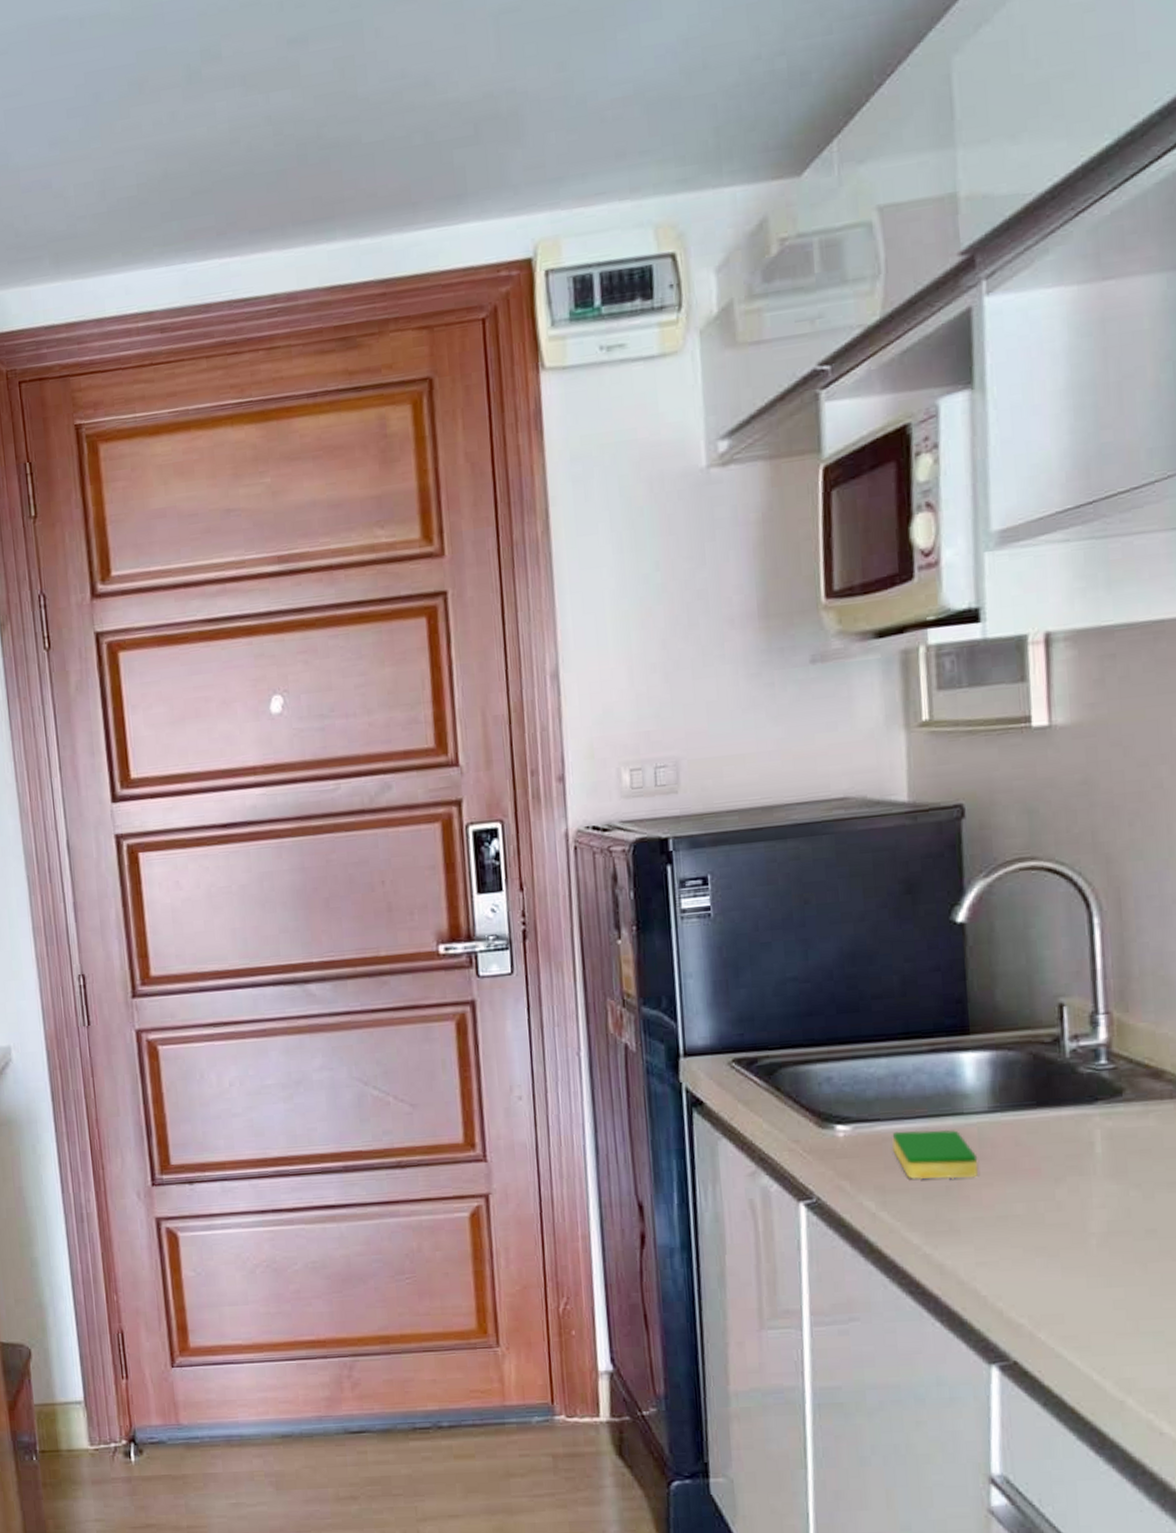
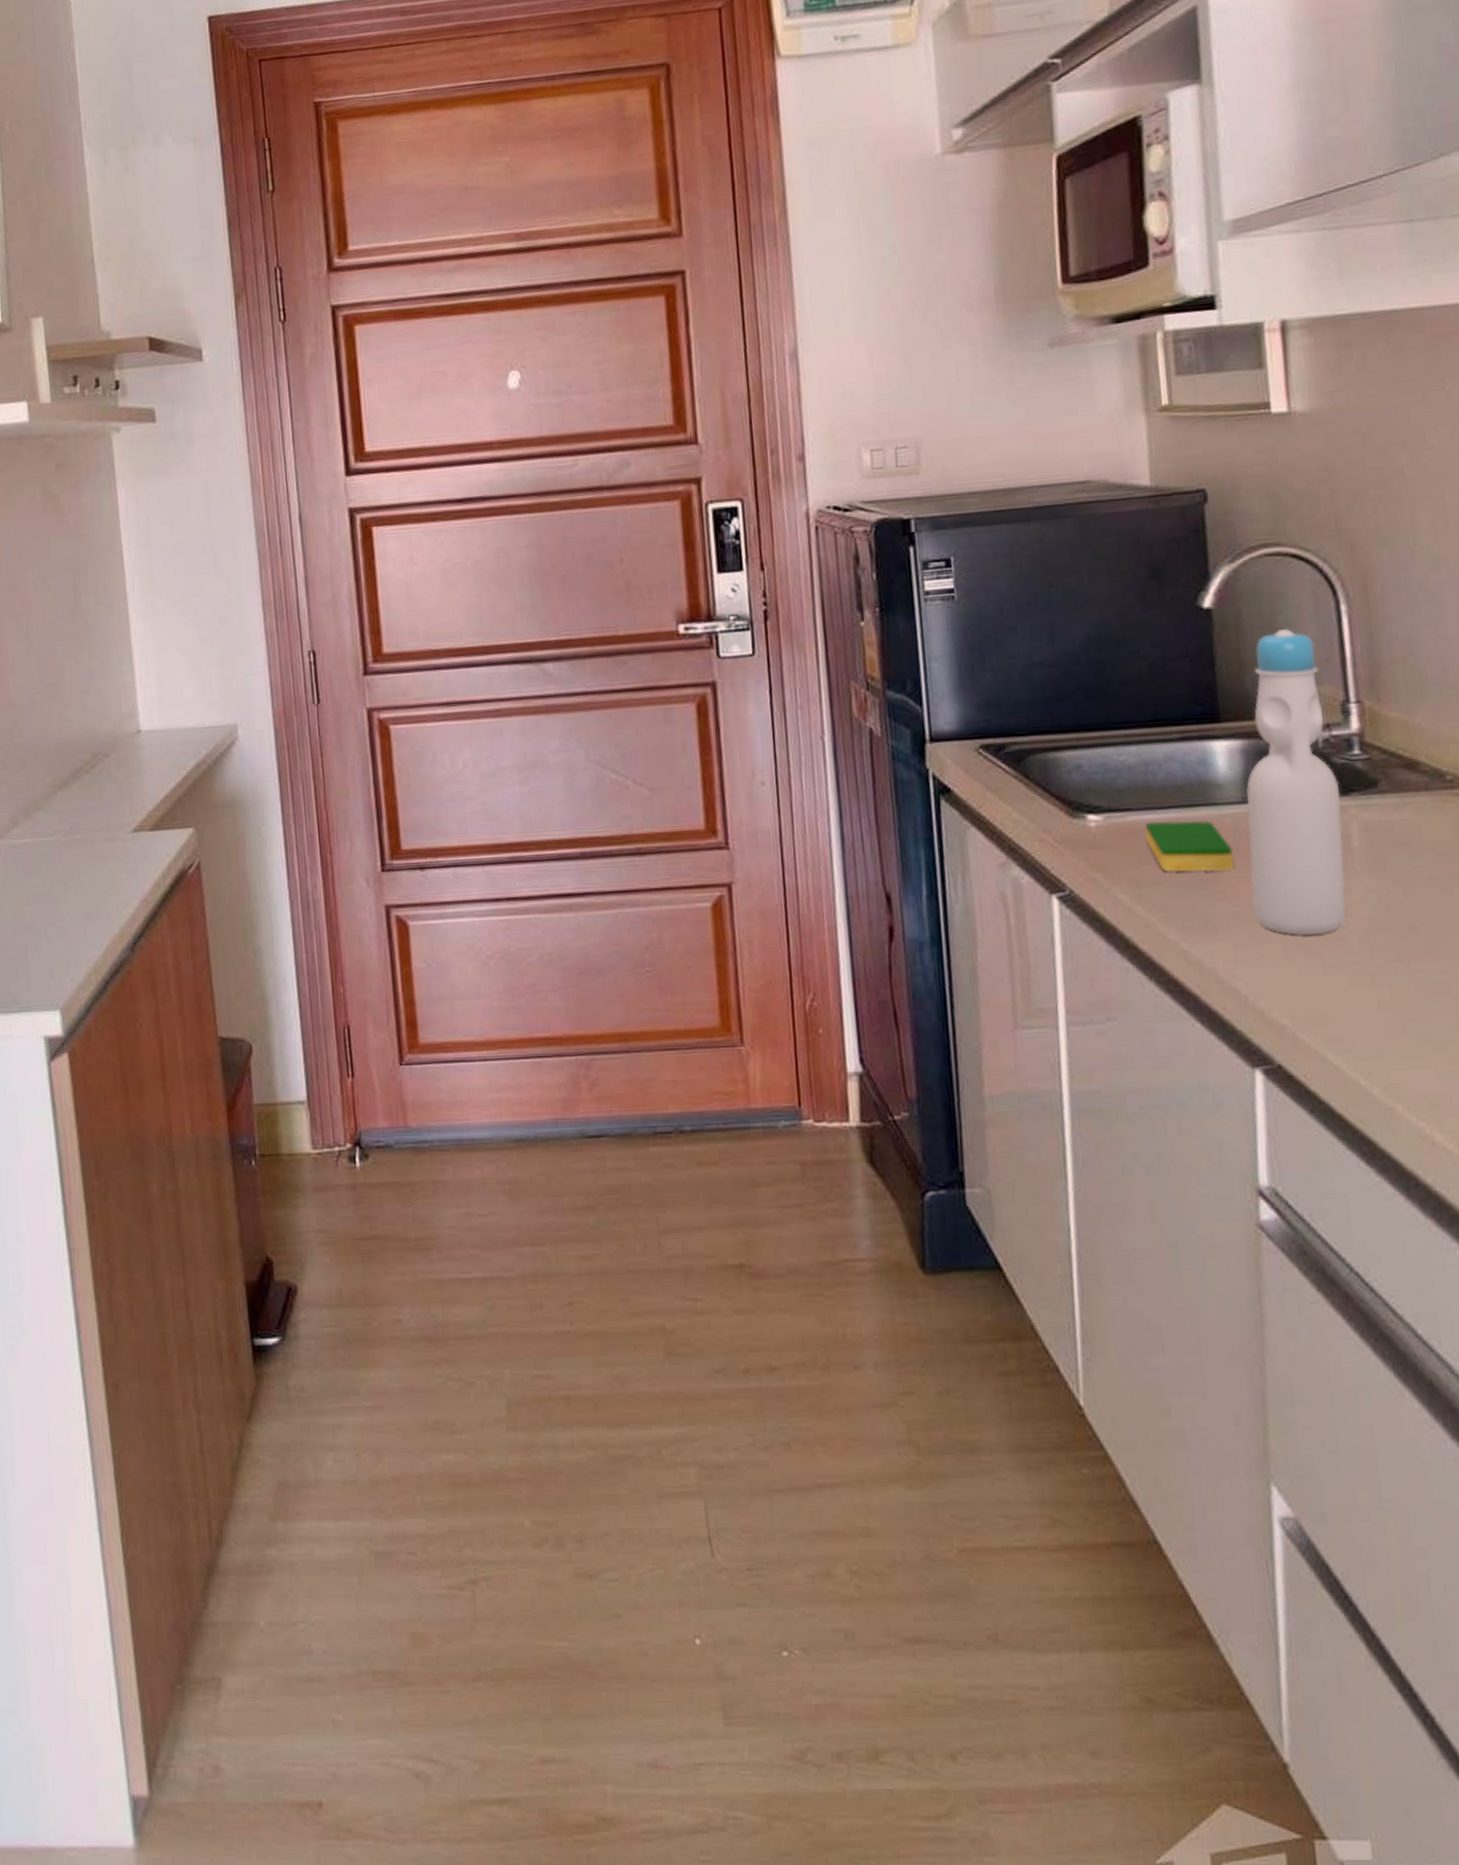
bottle: none [992,941,1088,1240] -> present [1246,628,1347,936]

